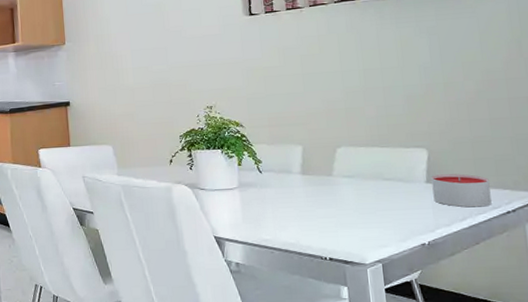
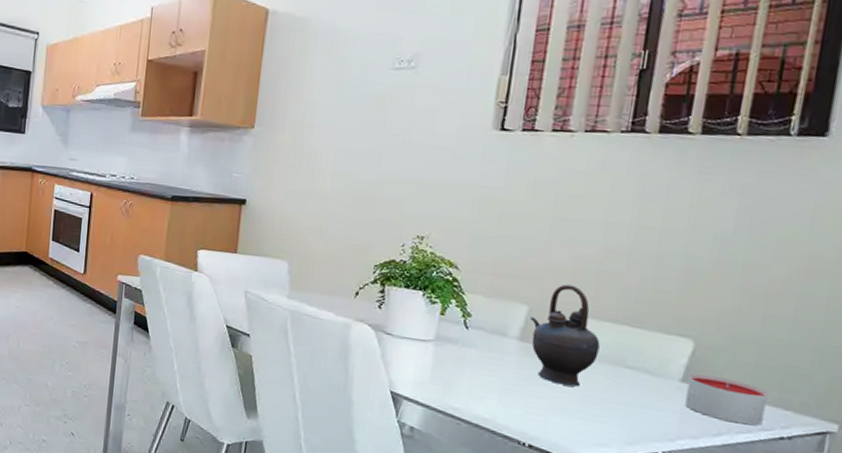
teapot: none [305,123,362,204] -> present [530,284,600,387]

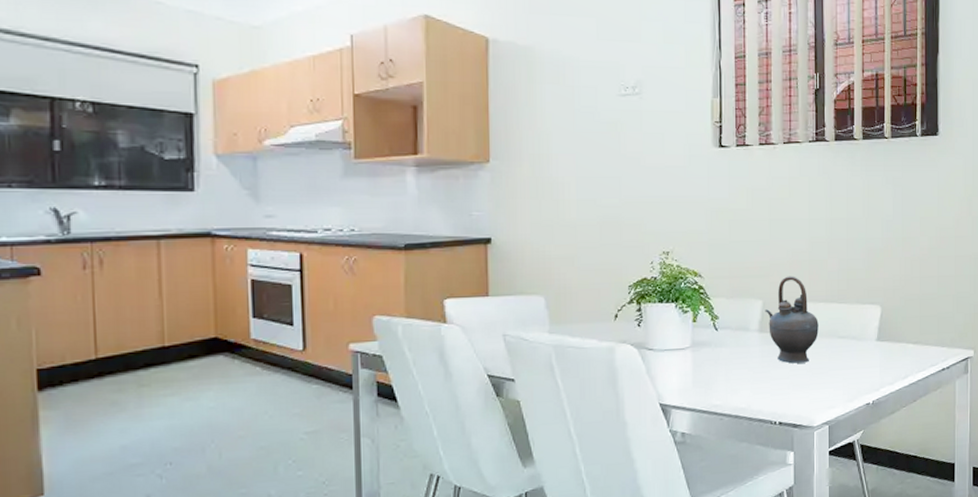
candle: present [685,374,768,426] -> none [882,331,931,366]

